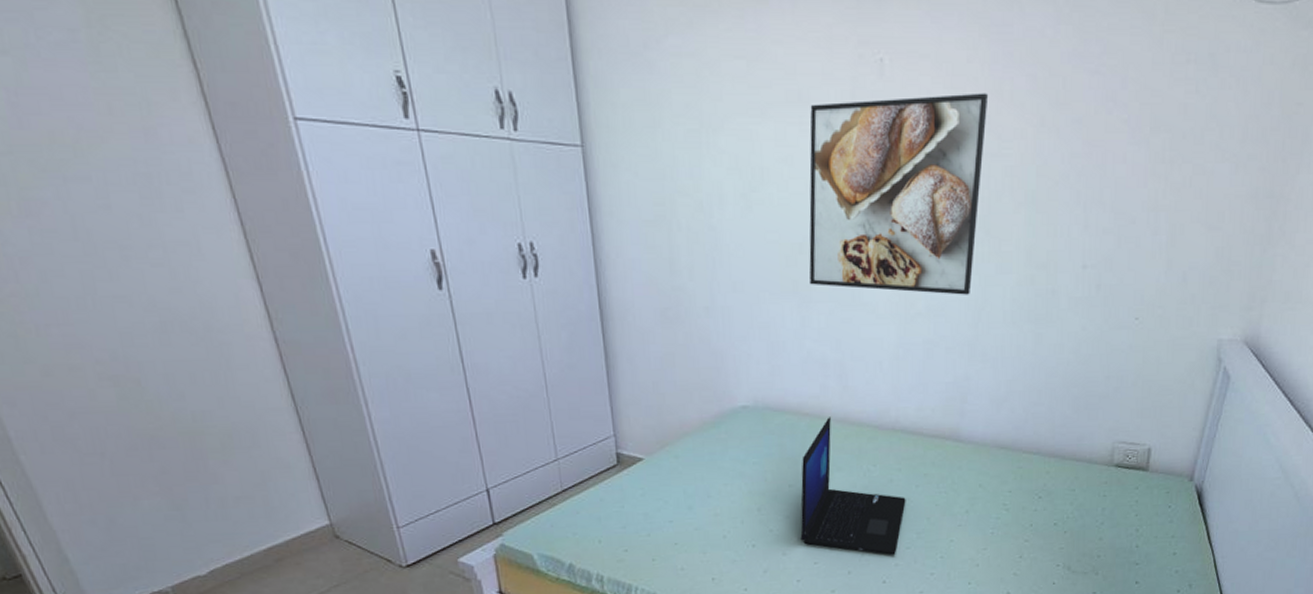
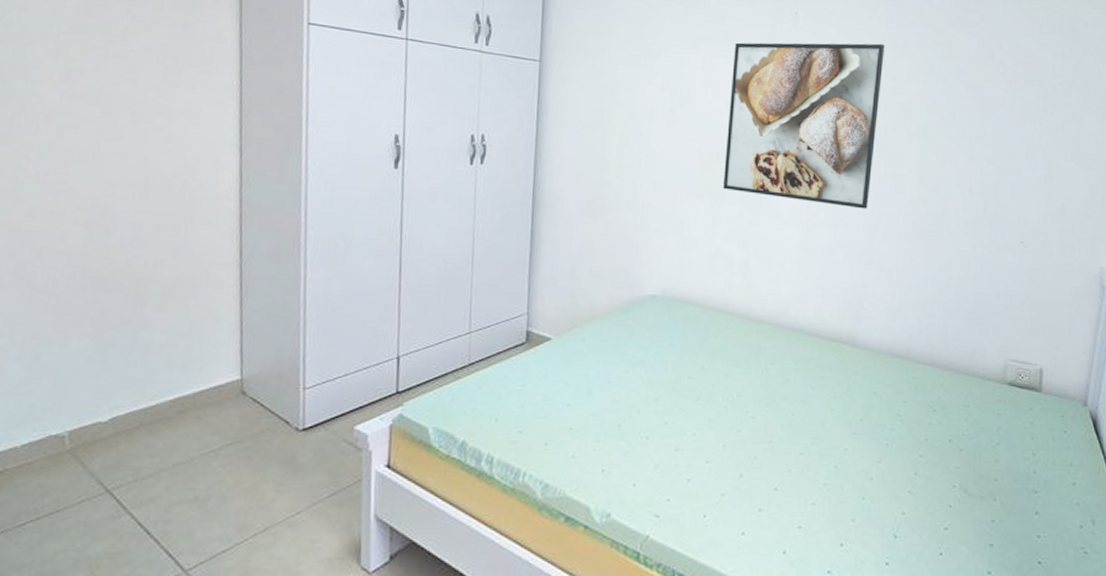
laptop: present [800,417,906,555] -> none [694,312,802,460]

